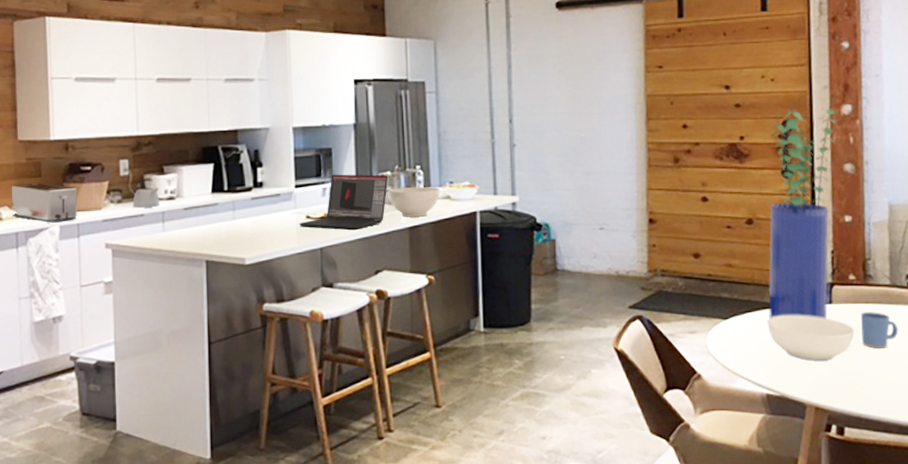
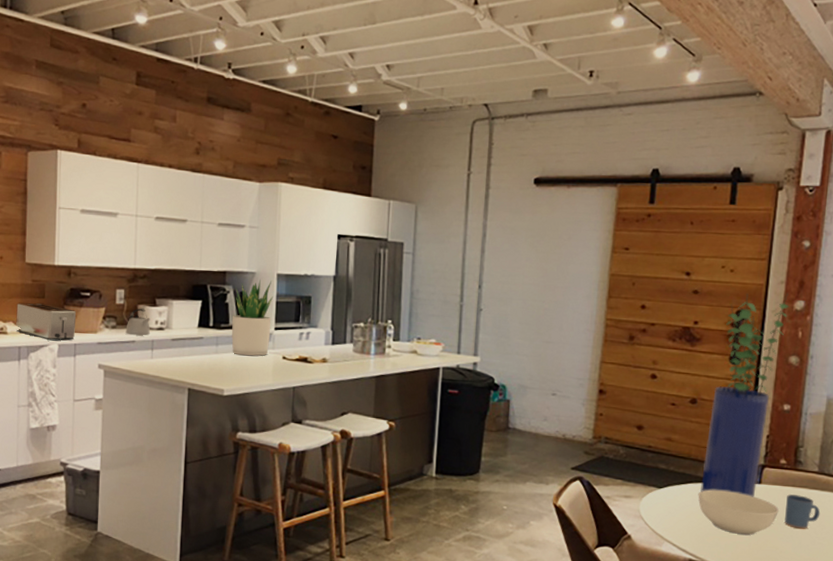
planter: none [249,134,291,219] -> present [231,279,273,357]
laptop: present [299,174,389,230] -> none [275,321,361,373]
bowl: present [387,187,440,217] -> none [359,339,408,368]

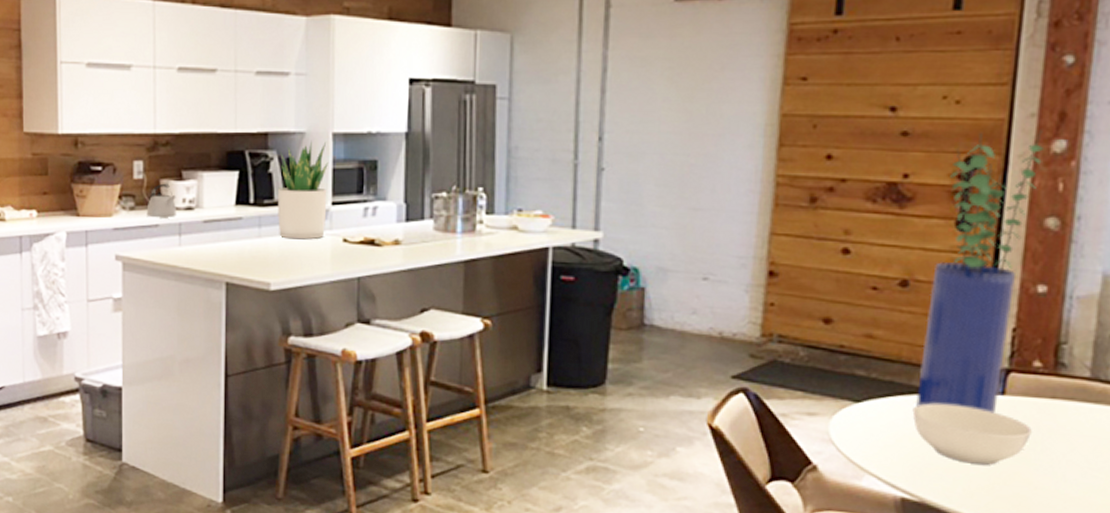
toaster: present [16,302,76,341] -> none [15,181,86,228]
mug: present [785,494,821,529] -> none [1041,409,1094,457]

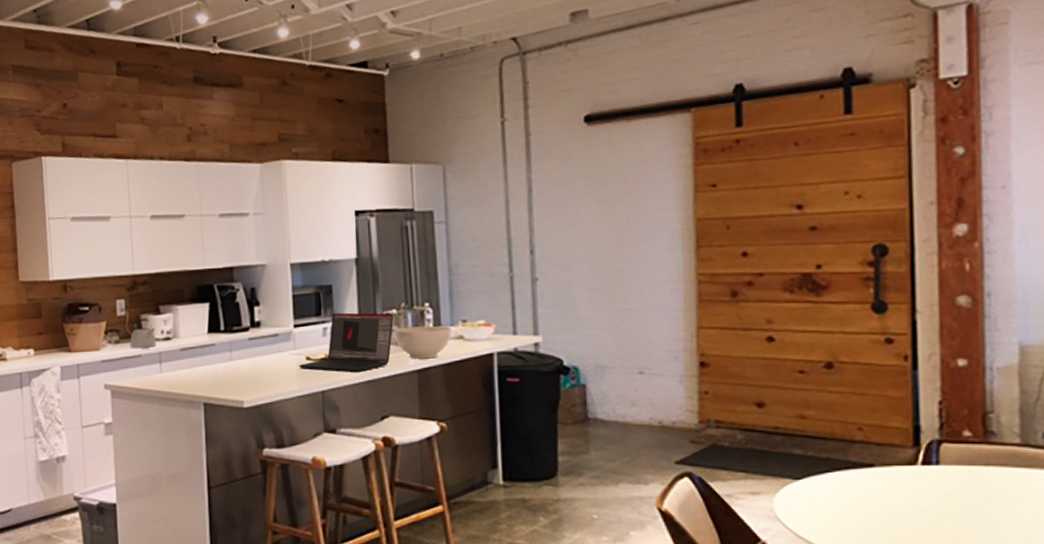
planter: present [278,141,328,240] -> none [245,271,290,361]
laptop: none [334,192,444,259] -> present [299,312,394,372]
bowl: none [440,212,506,249] -> present [392,326,452,359]
bowl: present [912,403,1032,465] -> none [852,477,970,533]
vase: present [916,129,1045,414] -> none [854,216,947,483]

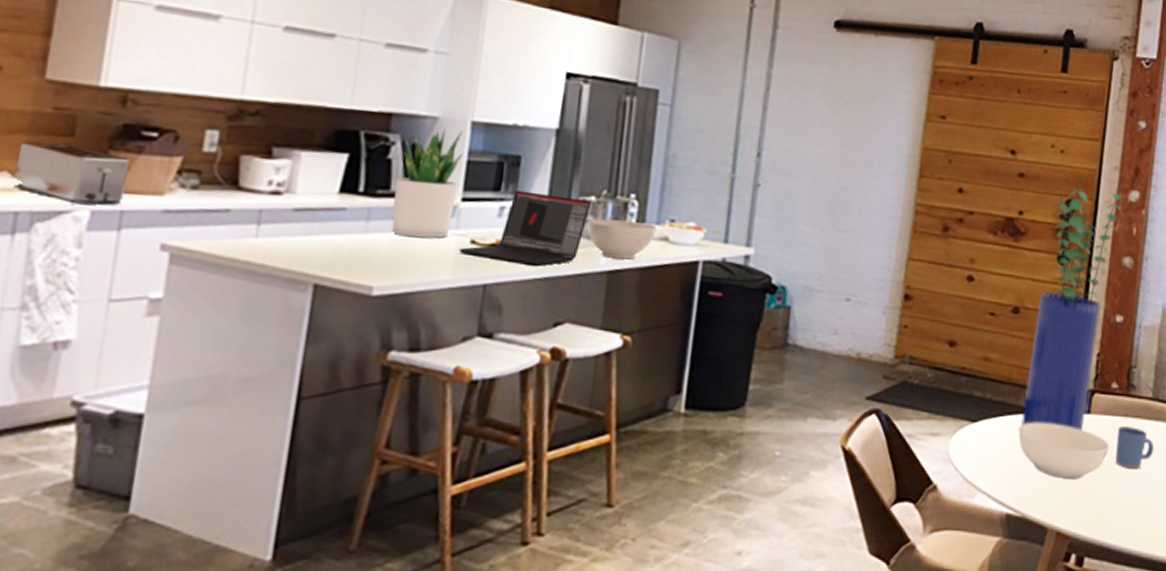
toaster: none [14,323,77,363] -> present [14,141,129,205]
kettle: present [130,318,157,350] -> none [214,159,260,204]
planter: none [245,271,290,361] -> present [391,128,463,239]
bowl: none [852,477,970,533] -> present [1018,422,1109,479]
vase: none [854,216,947,483] -> present [1021,180,1124,431]
mug: none [979,476,1032,521] -> present [1115,426,1154,469]

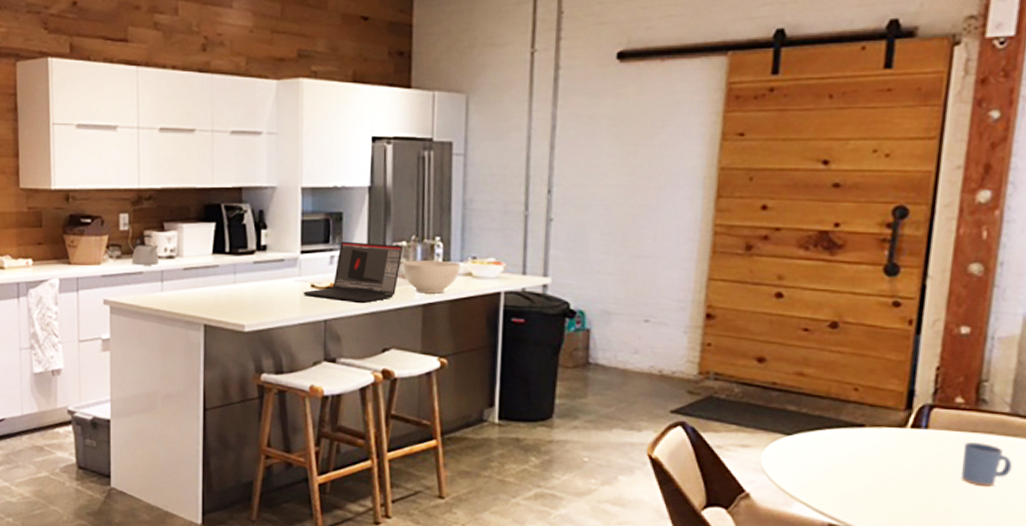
toaster: present [14,141,129,205] -> none [13,232,77,275]
kettle: none [214,159,260,204] -> present [132,234,160,267]
planter: present [391,128,463,239] -> none [251,195,297,286]
bowl: present [1018,422,1109,479] -> none [840,436,953,494]
vase: present [1021,180,1124,431] -> none [844,181,970,446]

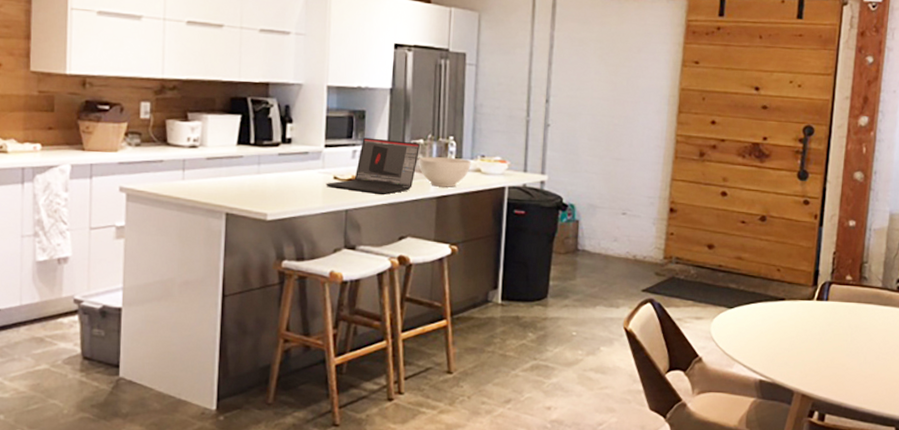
kettle: present [132,234,160,267] -> none [152,123,182,156]
mug: present [961,442,1013,487] -> none [850,311,884,345]

